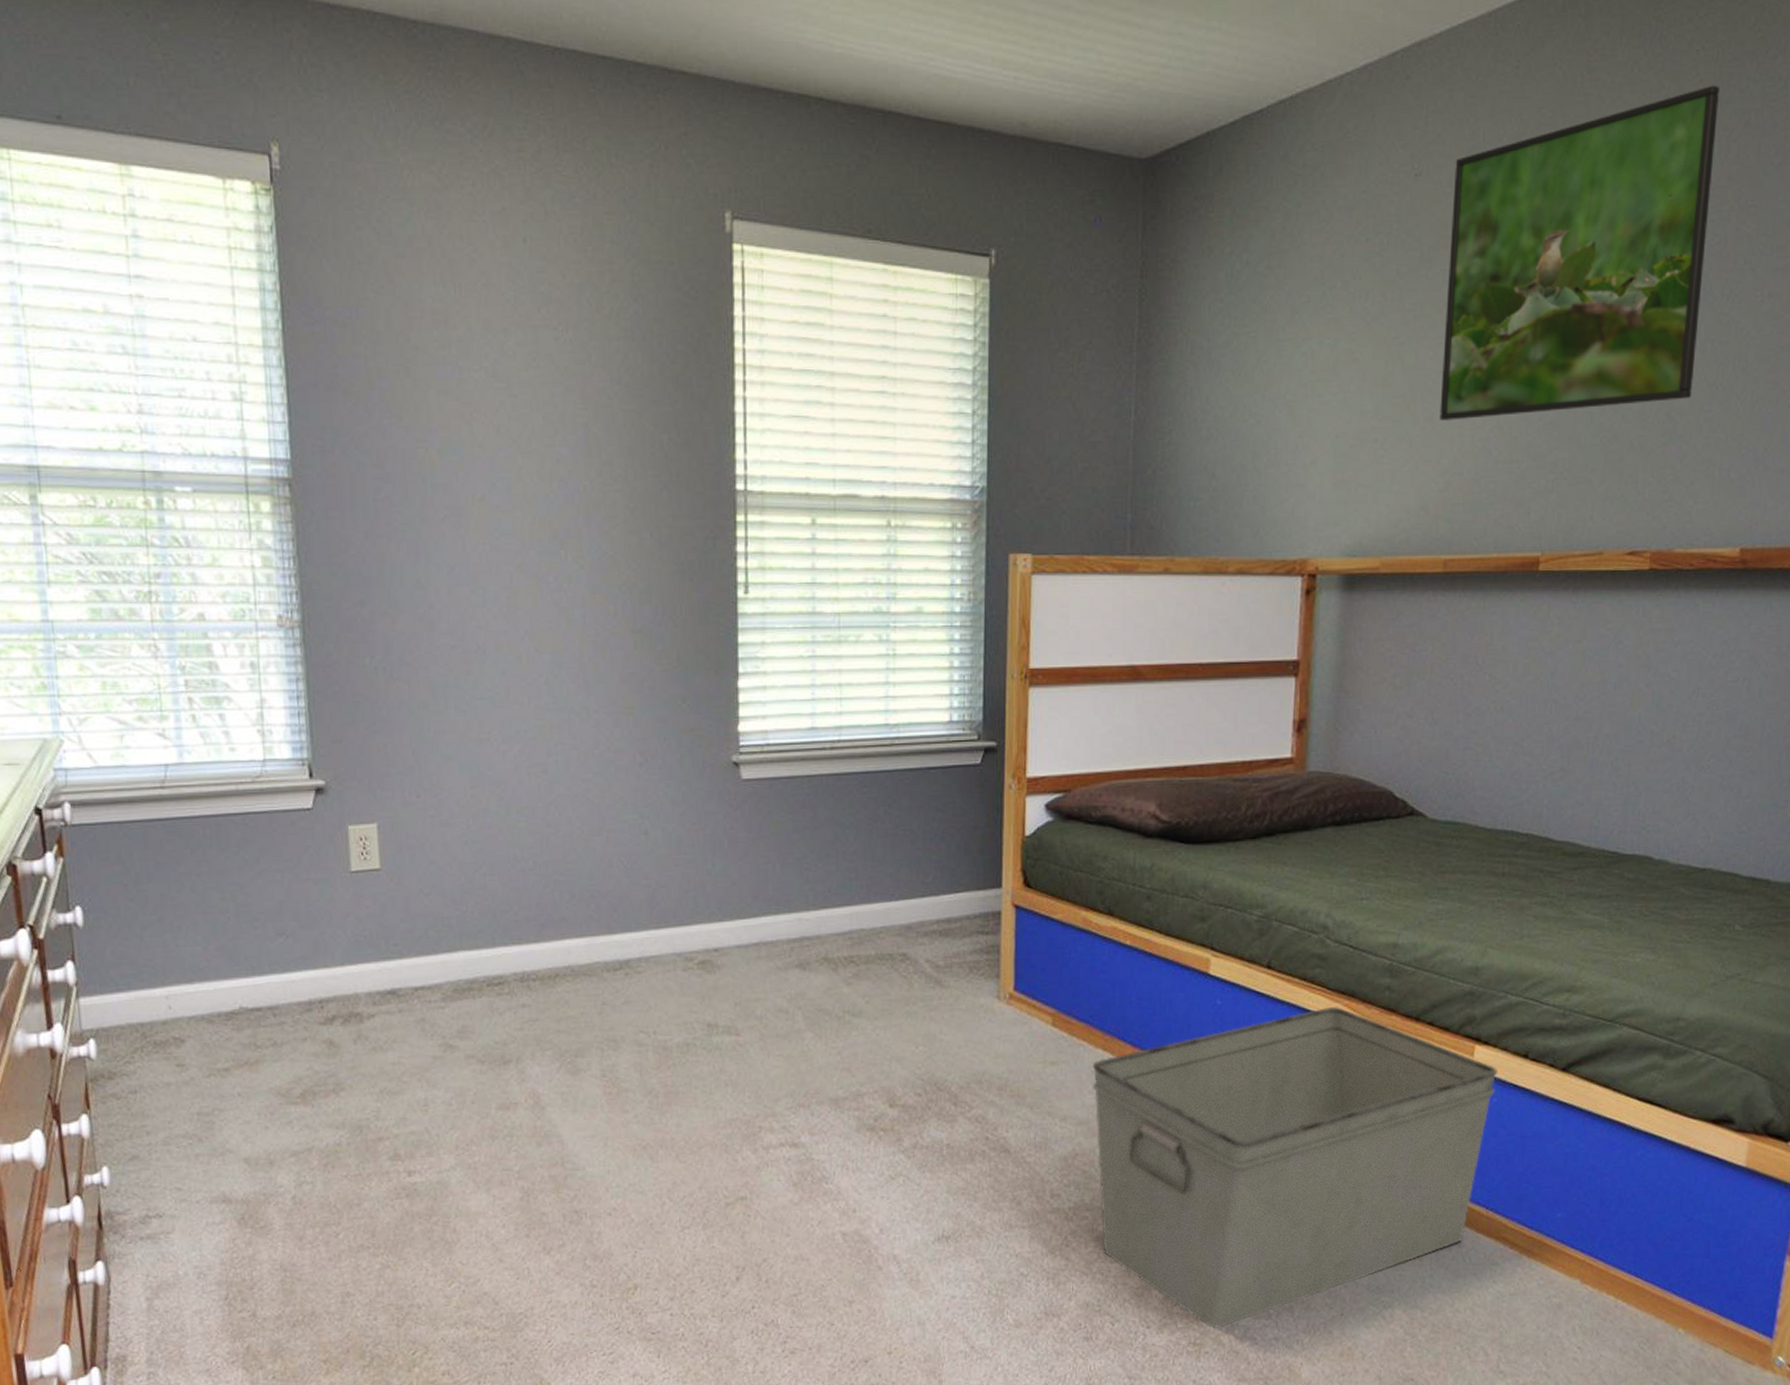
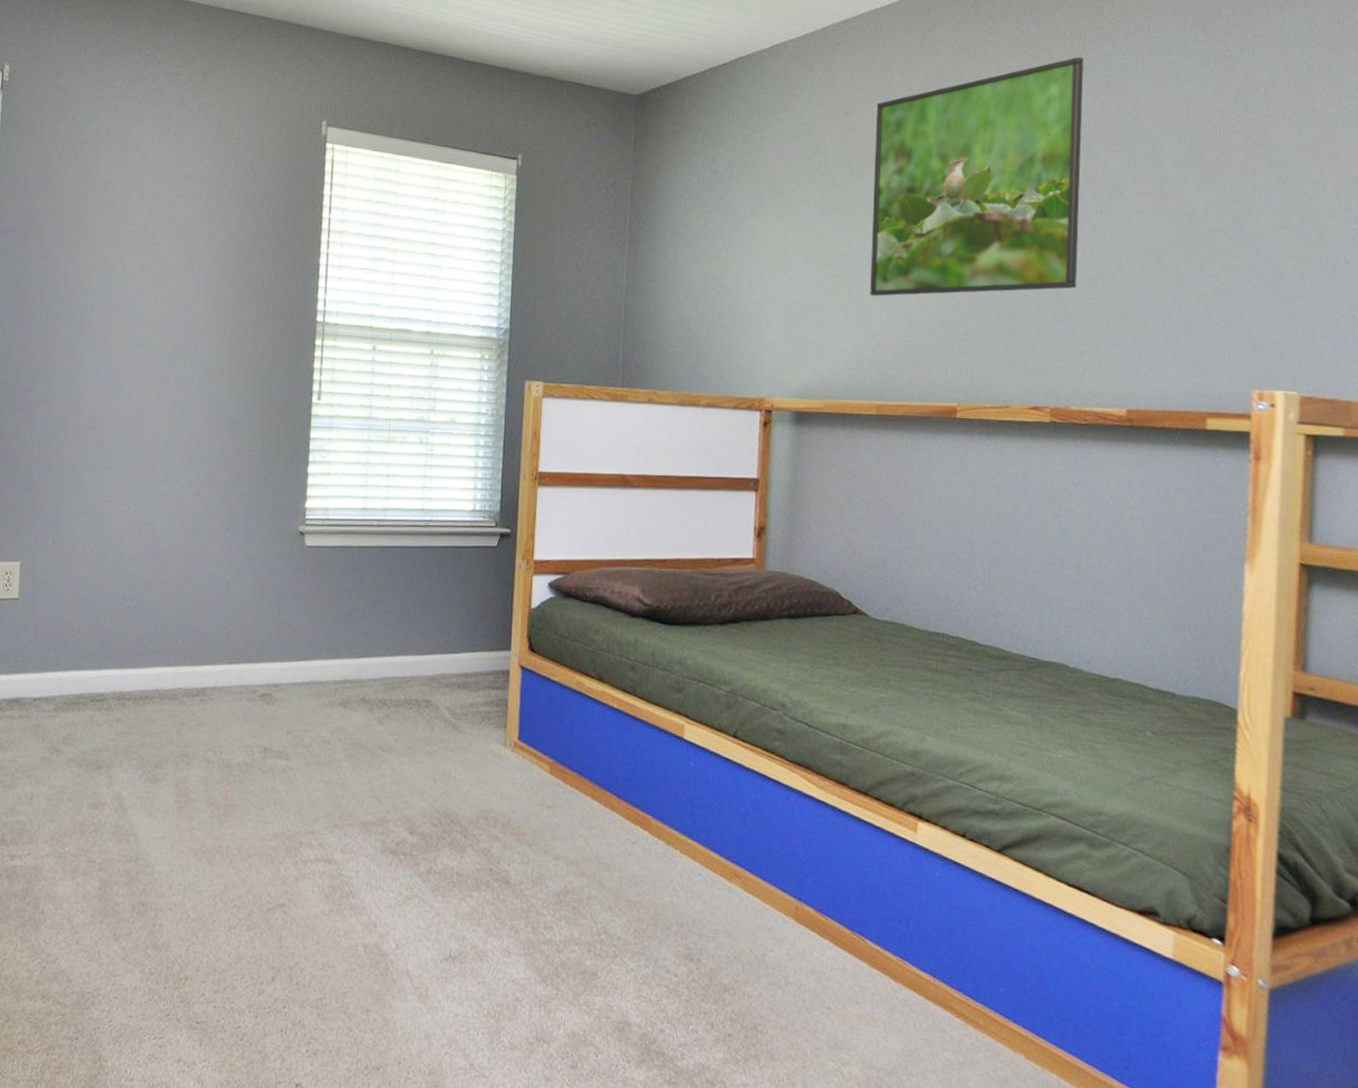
storage bin: present [1092,1006,1498,1328] -> none [582,776,940,1069]

